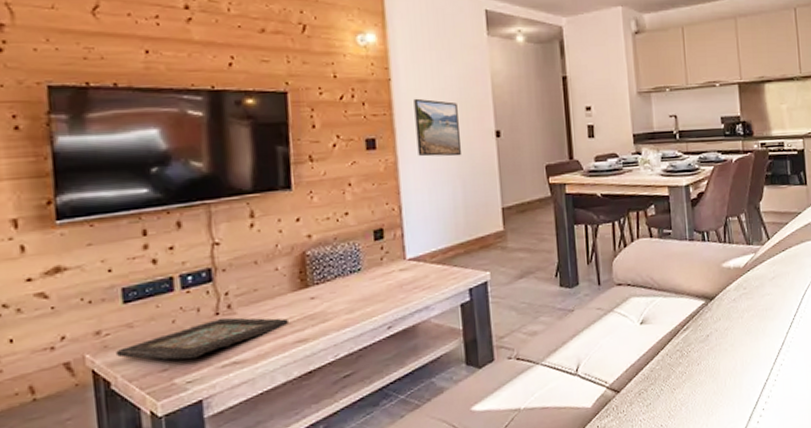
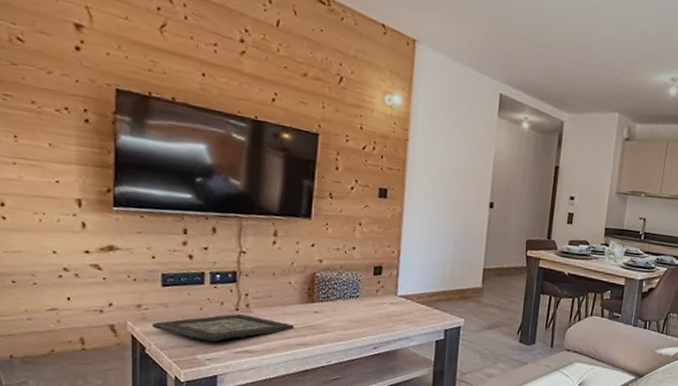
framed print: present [413,98,461,157] -> none [421,160,461,218]

